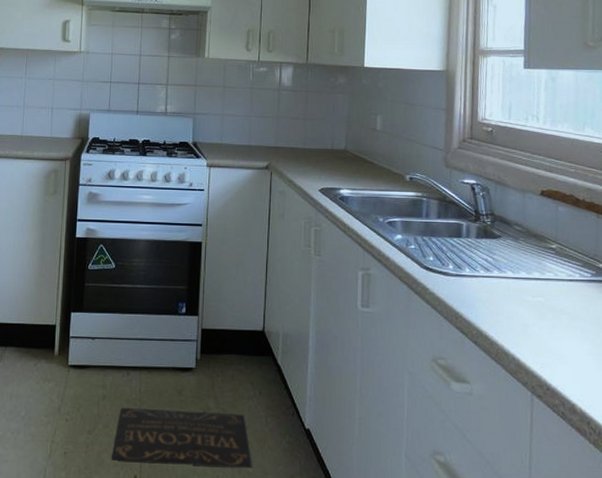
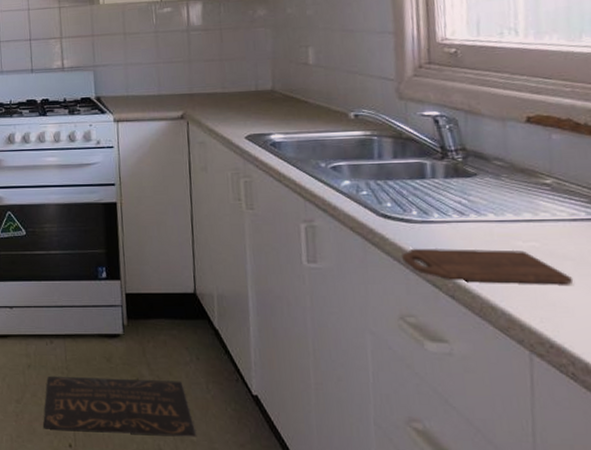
cutting board: none [438,298,568,336] -> present [402,248,574,285]

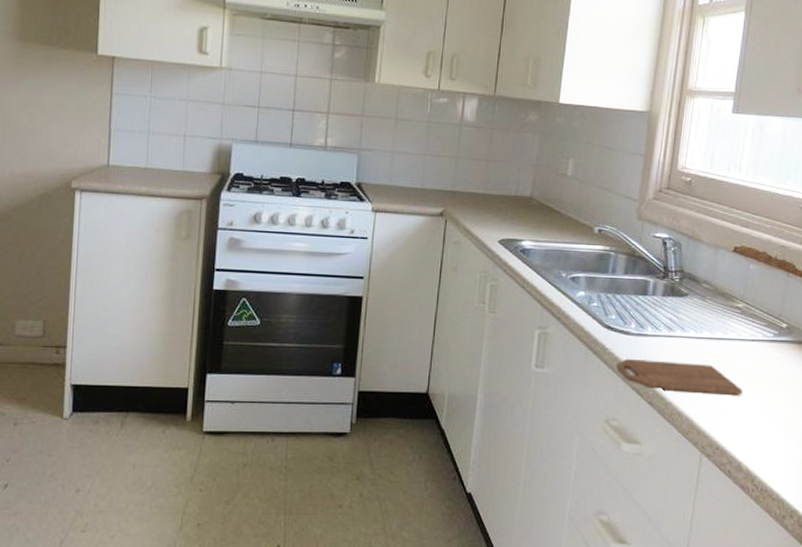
doormat: present [43,375,197,437] -> none [252,475,409,534]

